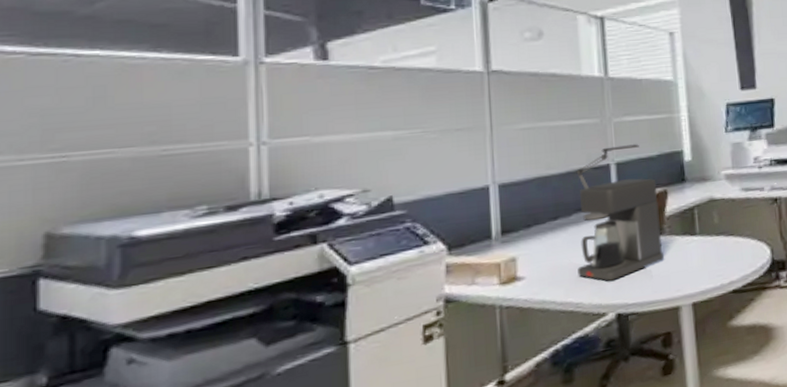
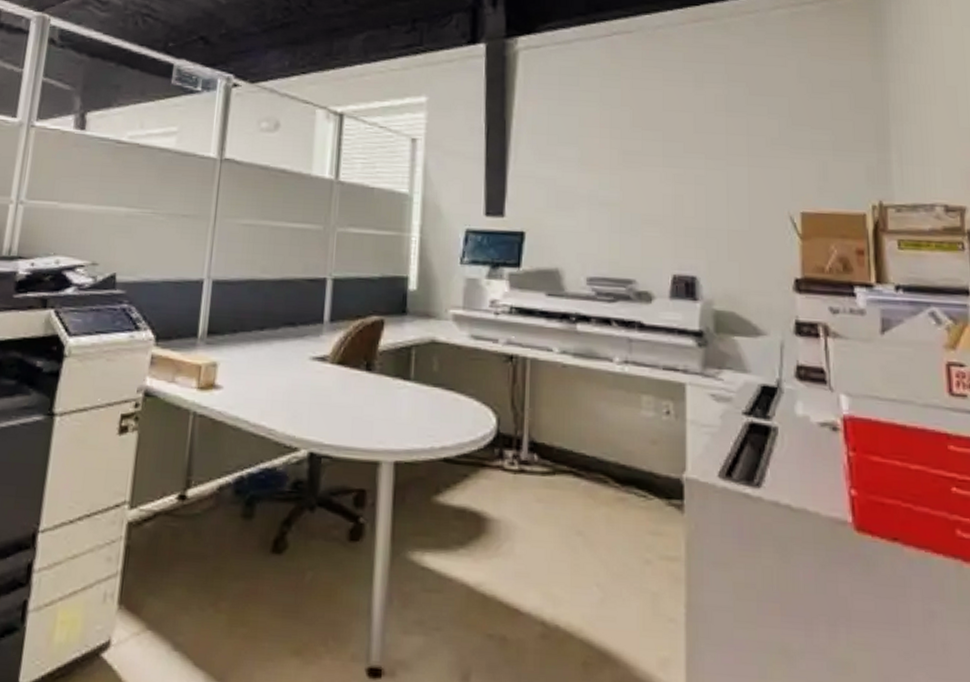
desk lamp: present [576,143,639,221] -> none [290,259,361,339]
coffee maker: present [577,178,664,281] -> none [275,298,374,412]

